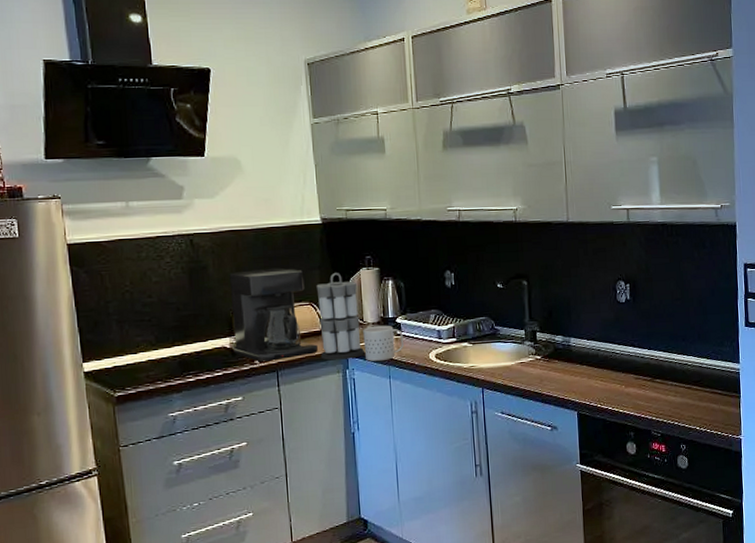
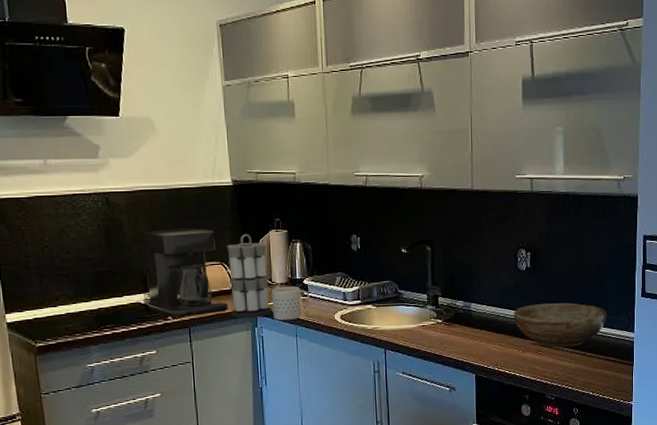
bowl: none [615,334,711,382] -> present [514,303,607,348]

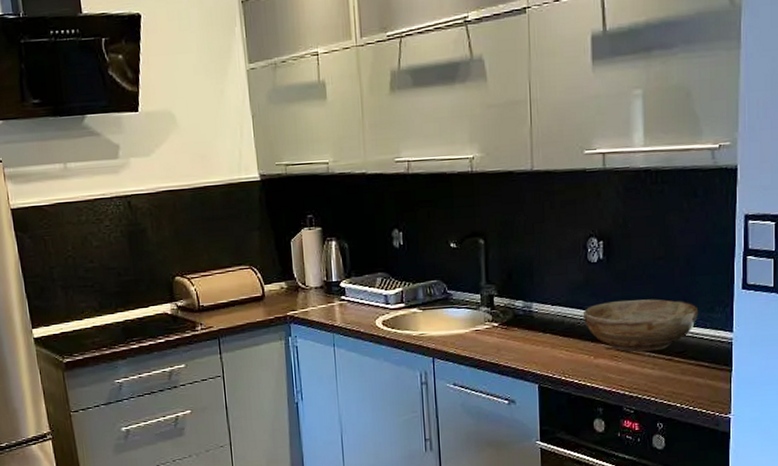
coffee maker: present [143,227,228,319] -> none [168,229,259,329]
spice rack: present [227,234,274,319] -> none [256,234,308,327]
mug: present [271,286,311,320] -> none [305,289,349,328]

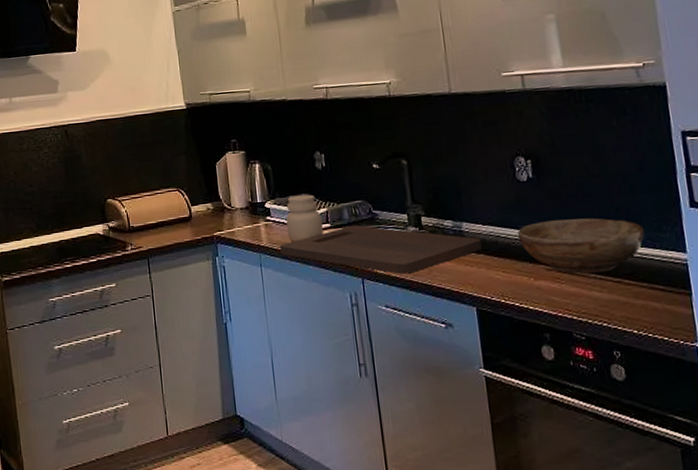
cutting board: none [353,305,549,354] -> present [279,225,482,275]
jar: none [360,273,398,322] -> present [286,194,324,242]

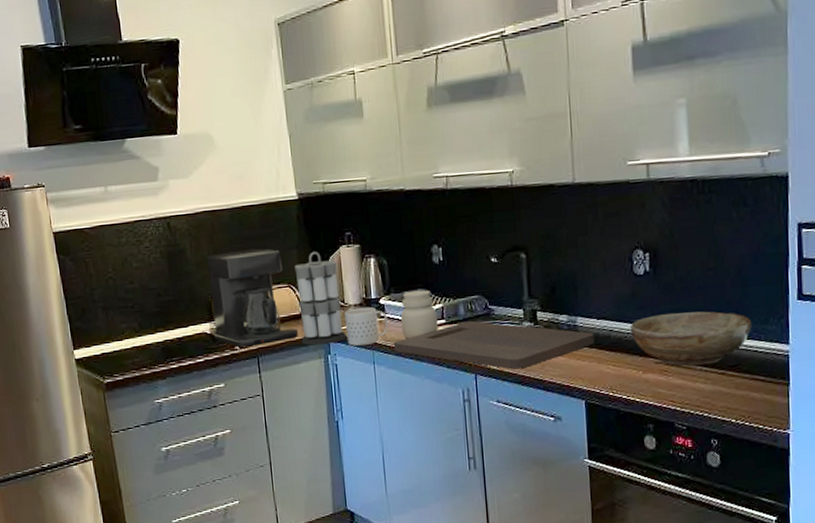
coffee maker: none [101,154,187,249] -> present [206,248,298,348]
spice rack: none [183,158,235,248] -> present [294,252,348,346]
mug: none [231,210,275,248] -> present [344,306,389,346]

